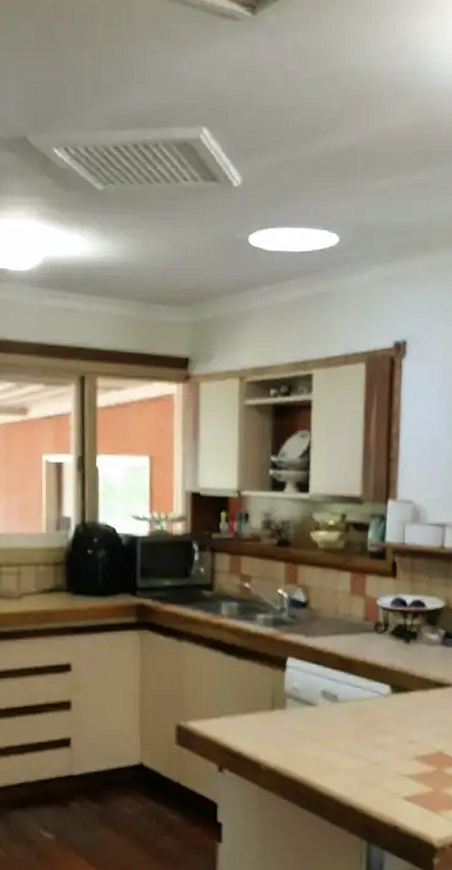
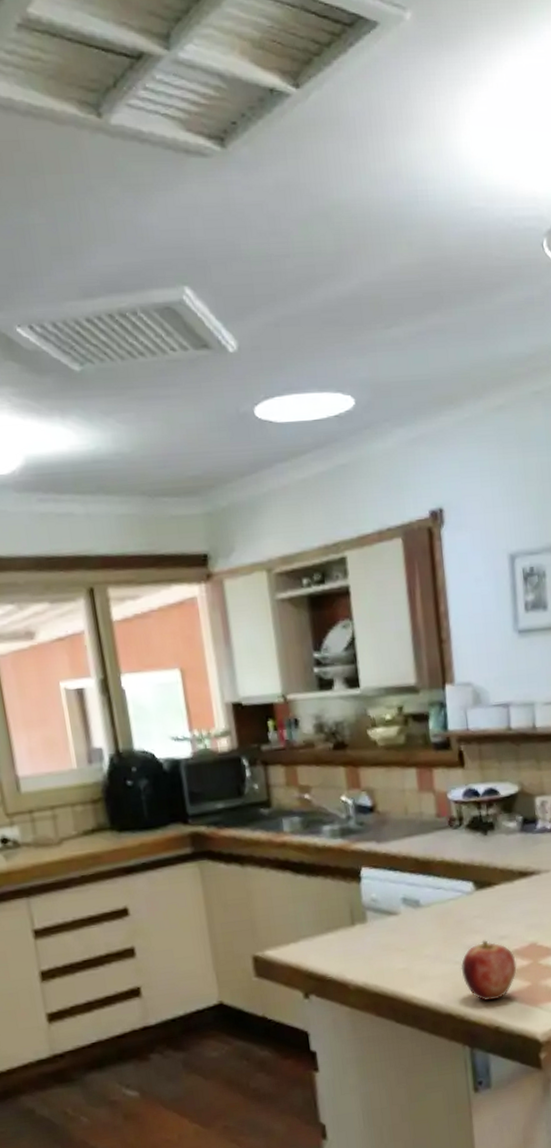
apple: none [368,742,422,800] -> present [461,940,517,1001]

